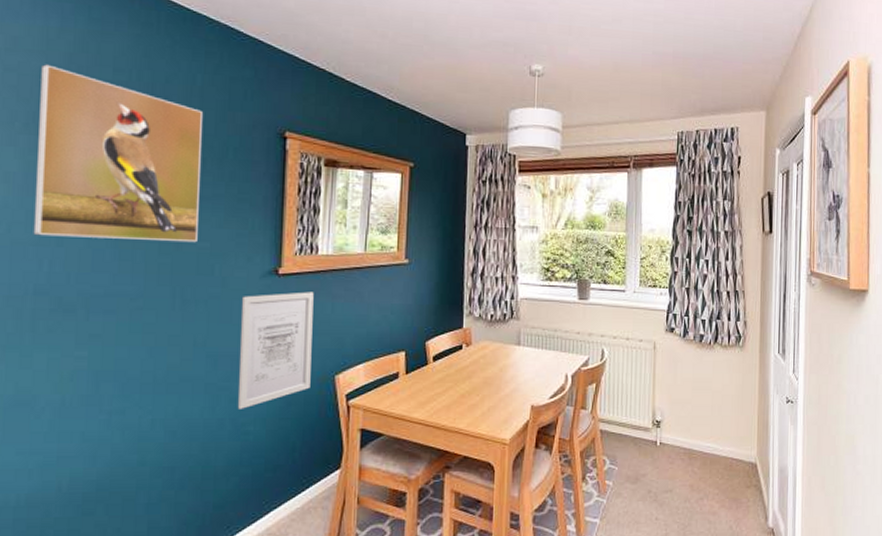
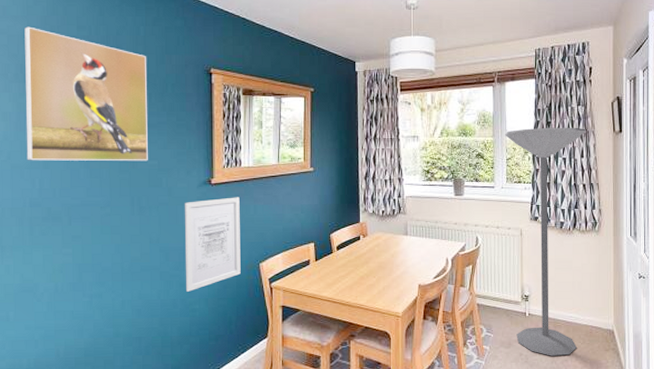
floor lamp: none [640,223,732,494] -> present [505,127,586,356]

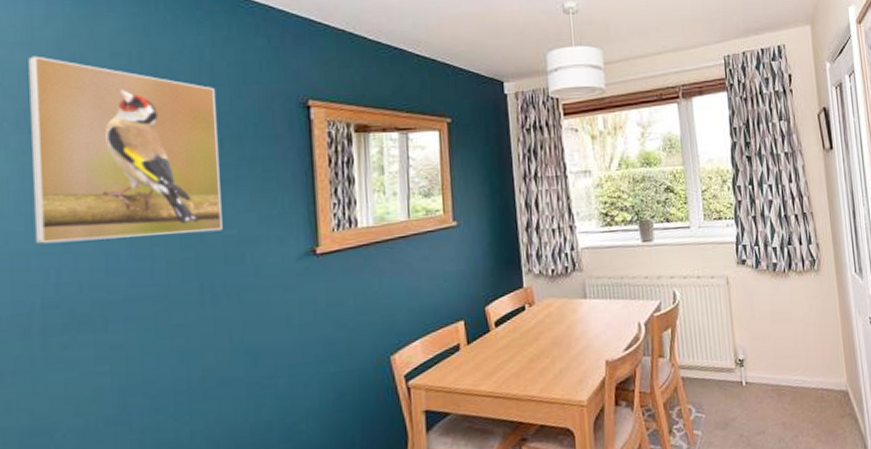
wall art: present [185,197,241,292] -> none [279,268,364,407]
floor lamp: present [505,127,586,356] -> none [697,146,807,433]

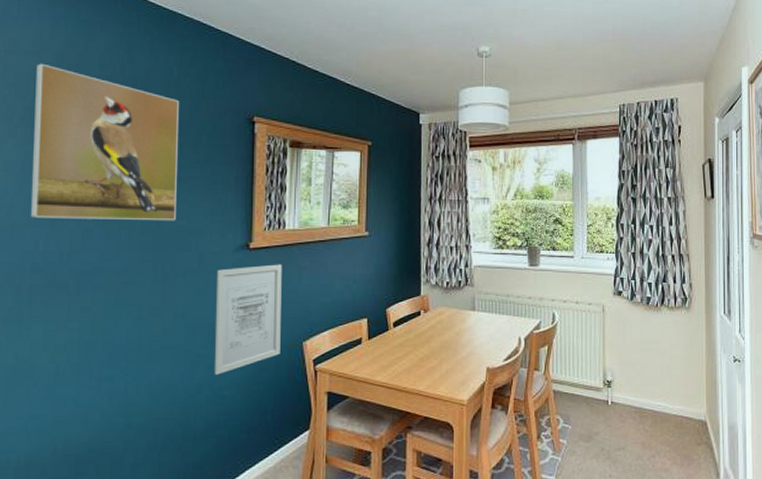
wall art: none [279,268,364,407] -> present [214,264,282,375]

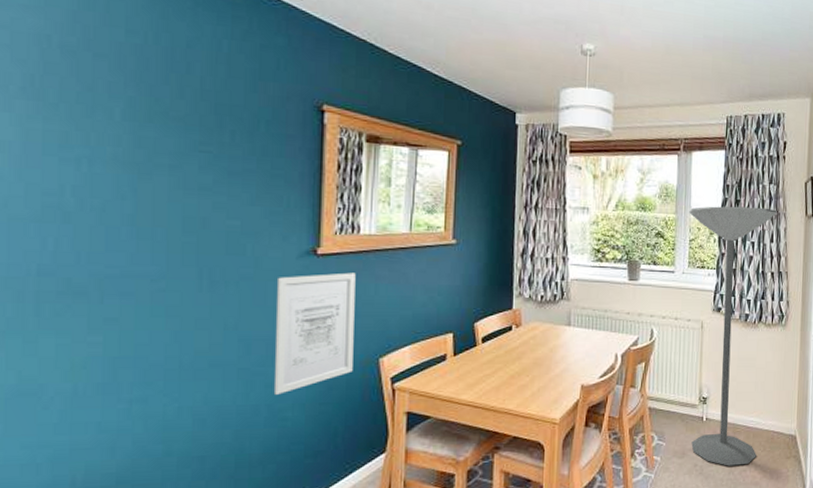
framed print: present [30,63,179,221] -> none [35,22,230,221]
floor lamp: none [586,191,675,451] -> present [689,206,777,466]

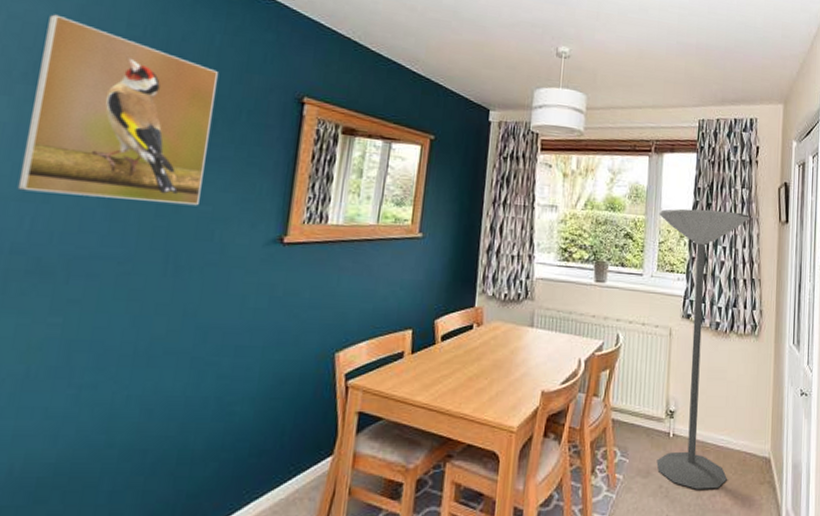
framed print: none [35,22,230,221] -> present [17,14,218,206]
wall art: present [273,272,356,395] -> none [225,262,320,387]

